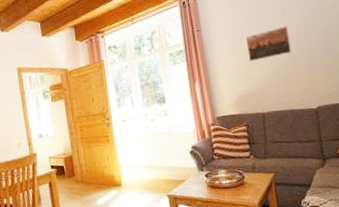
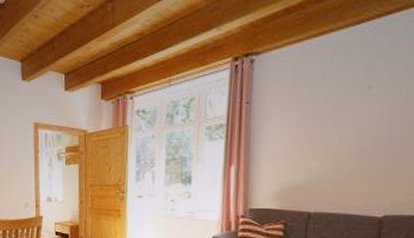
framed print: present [246,26,291,62] -> none [305,108,369,149]

